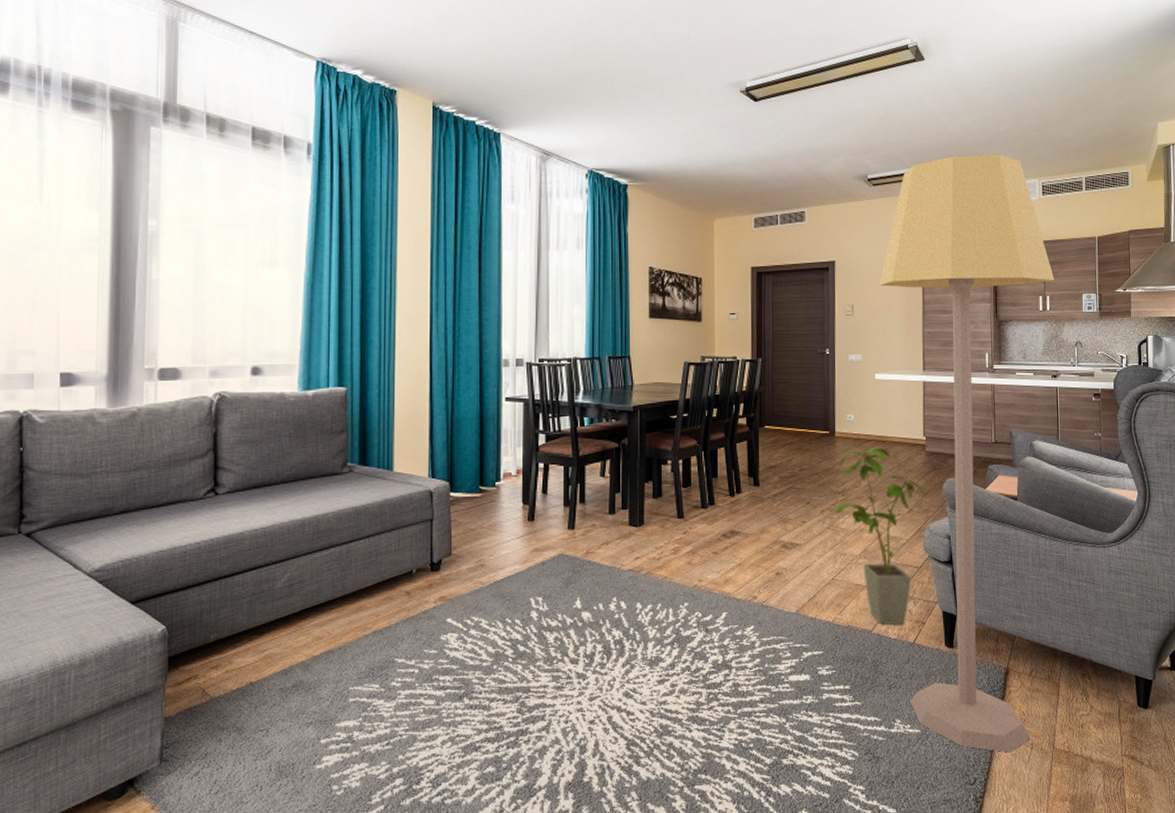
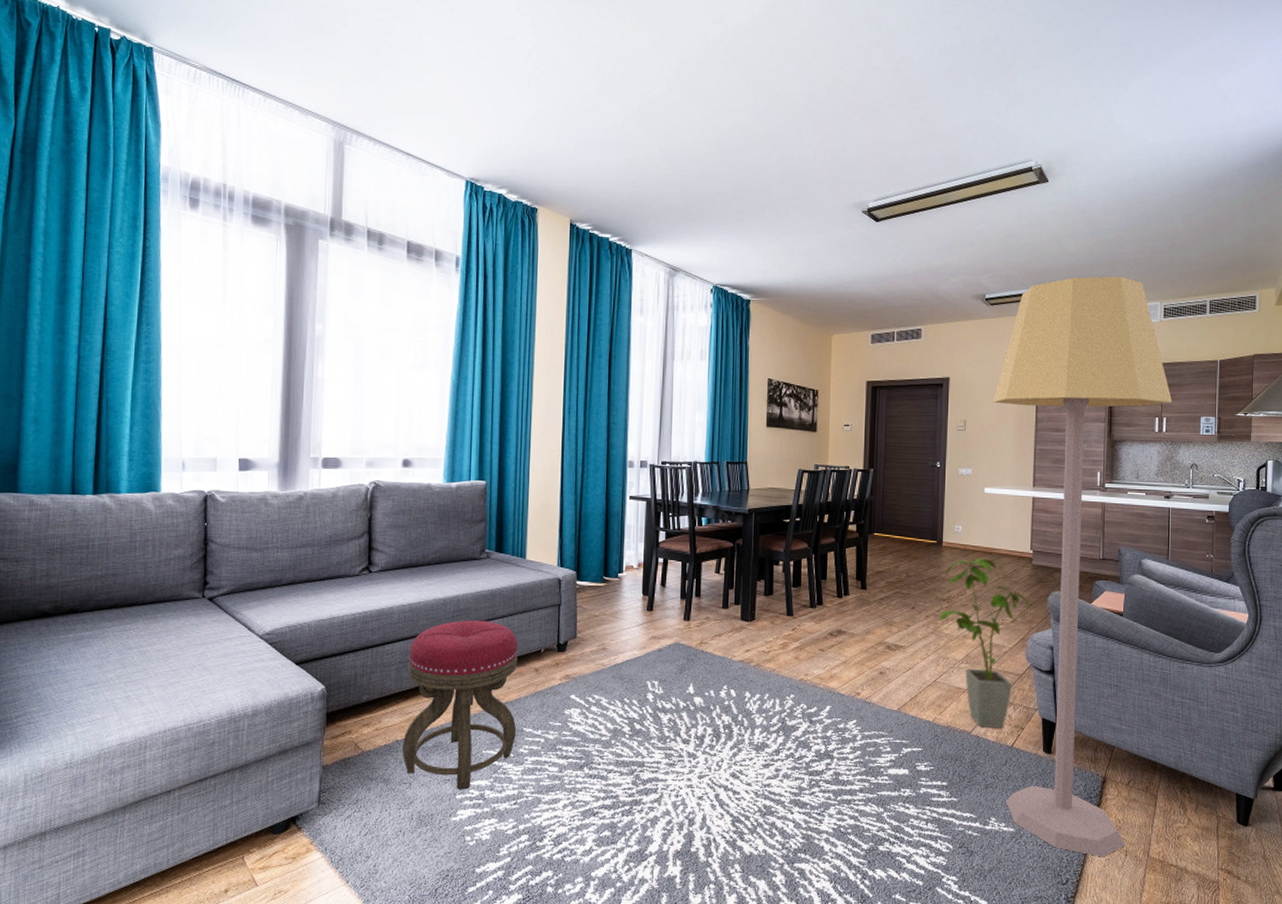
stool: none [258,541,387,733] -> present [403,620,519,790]

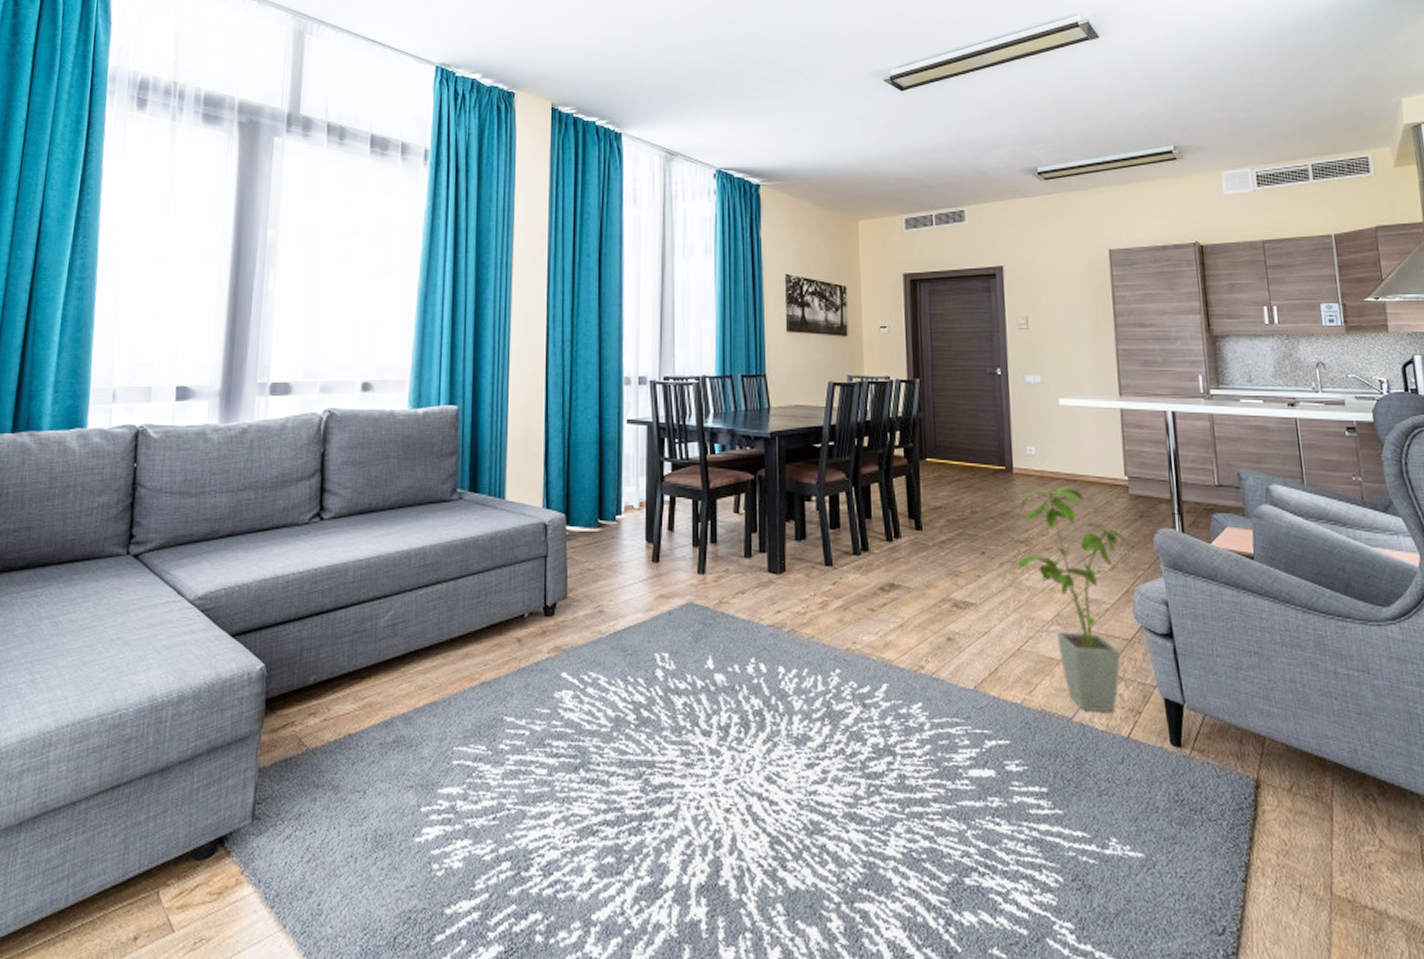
stool: present [403,620,519,790] -> none [356,577,497,800]
lamp: present [993,276,1173,857] -> none [1058,140,1299,895]

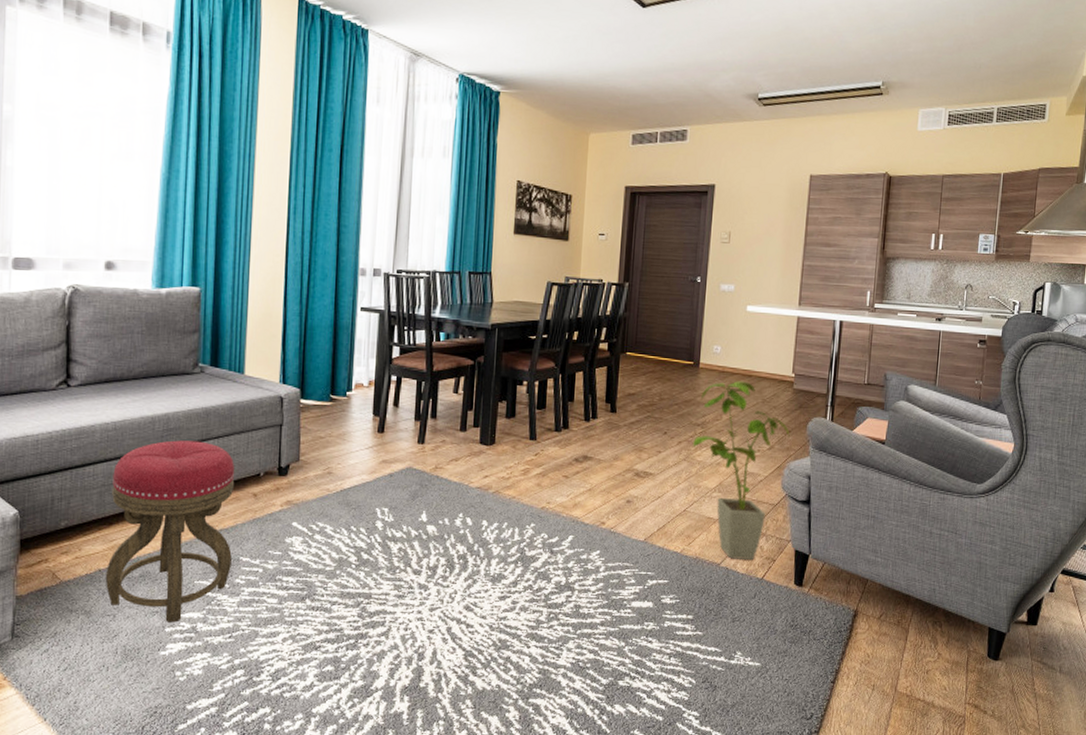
stool: none [356,577,497,800] -> present [106,440,235,623]

